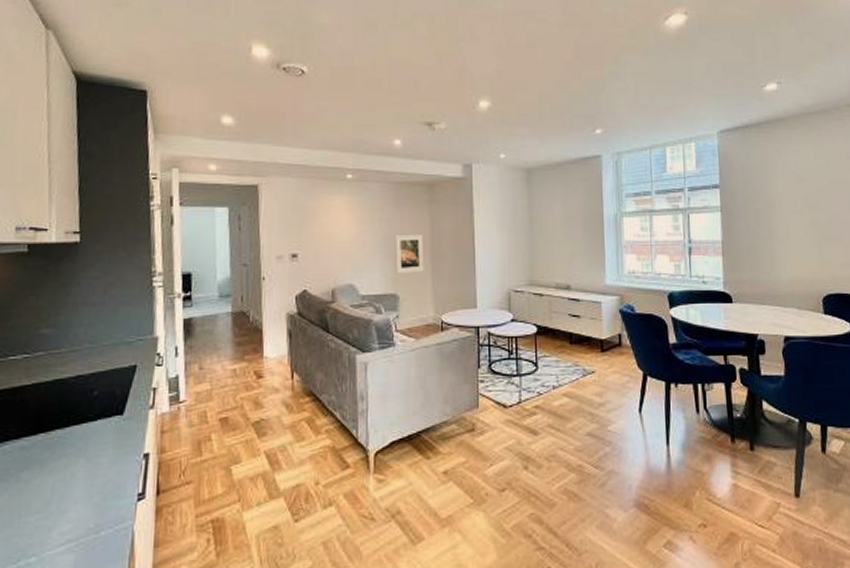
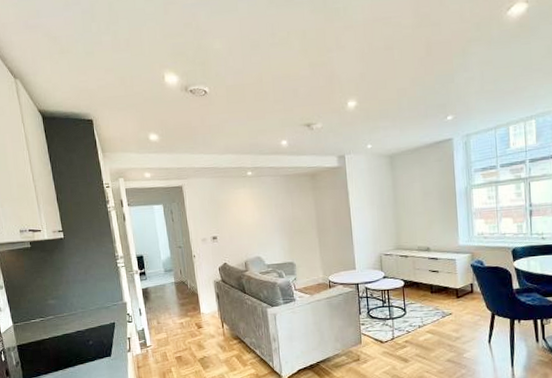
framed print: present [395,235,424,274] -> none [289,215,313,247]

